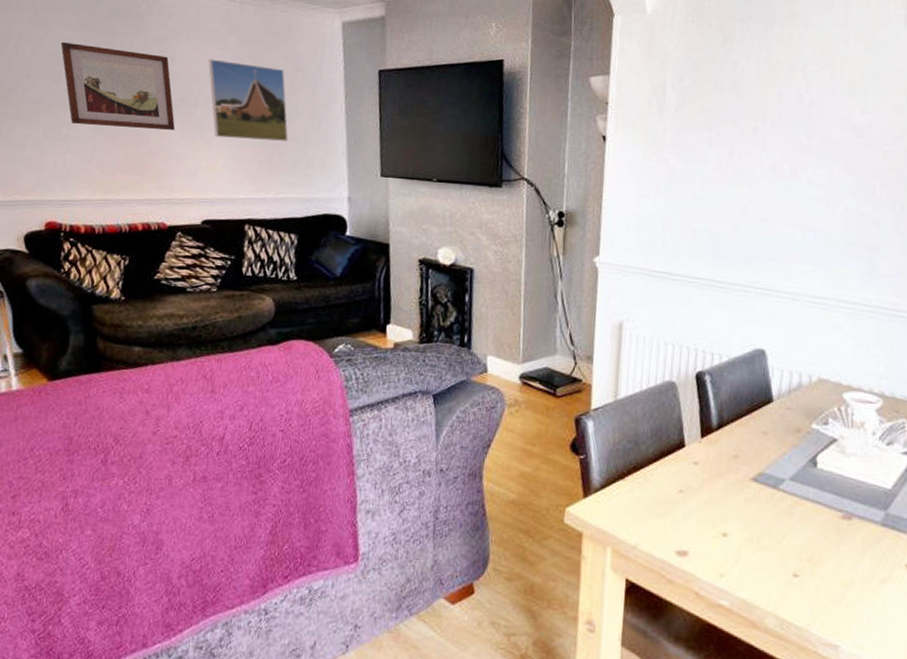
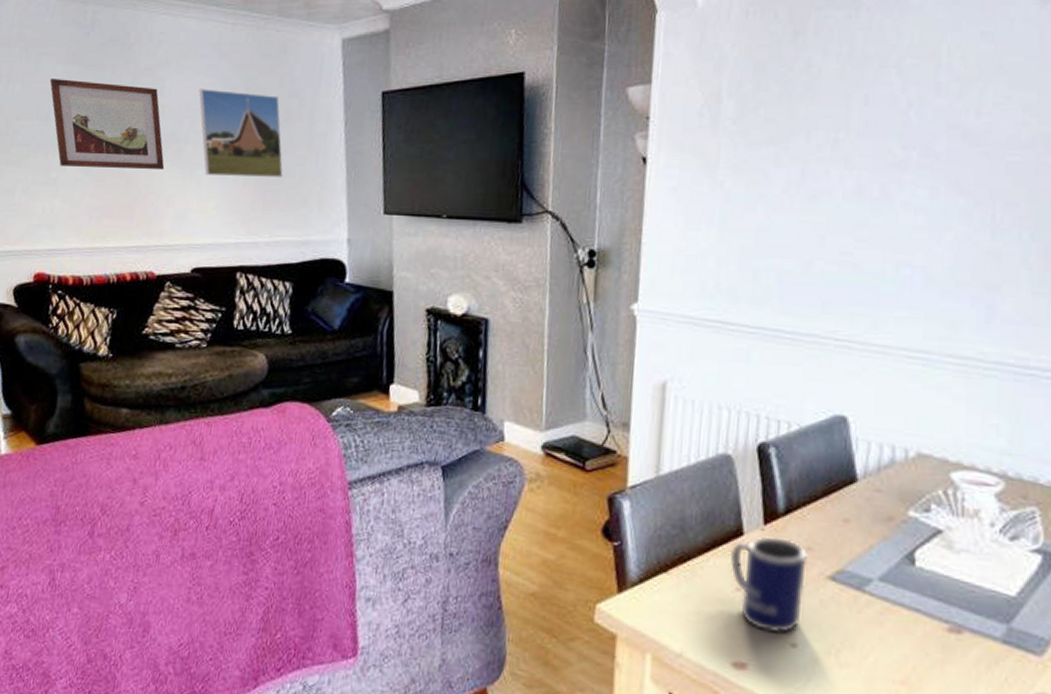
mug: none [674,447,736,526] -> present [730,536,809,634]

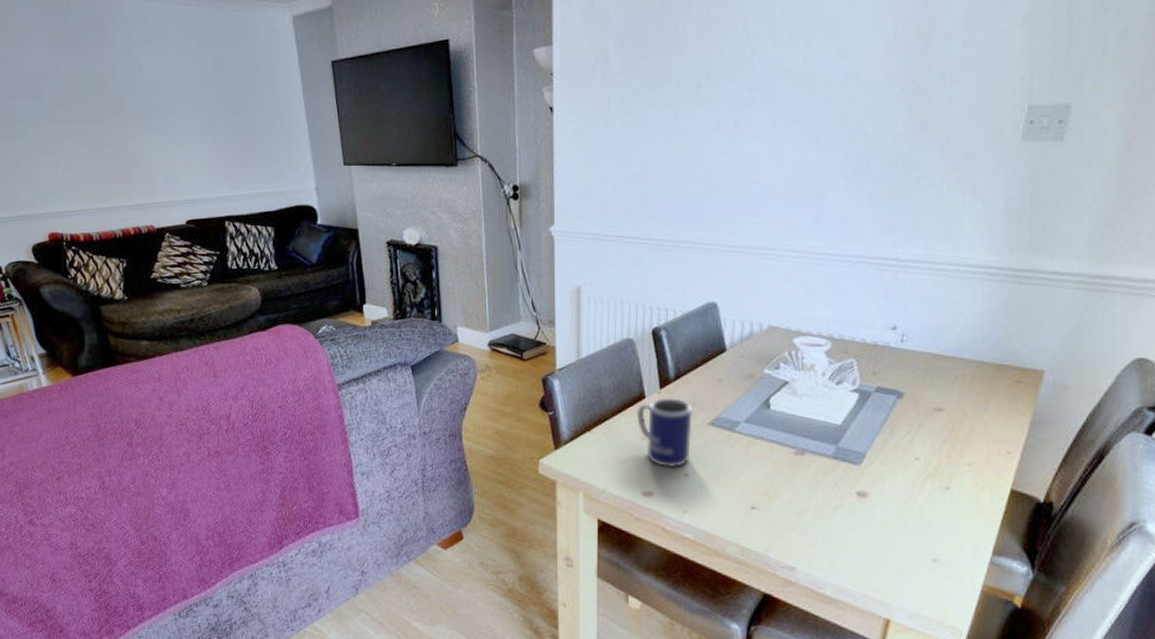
wall art: present [49,79,165,169] -> none [37,61,151,139]
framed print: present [199,89,283,177] -> none [172,64,255,140]

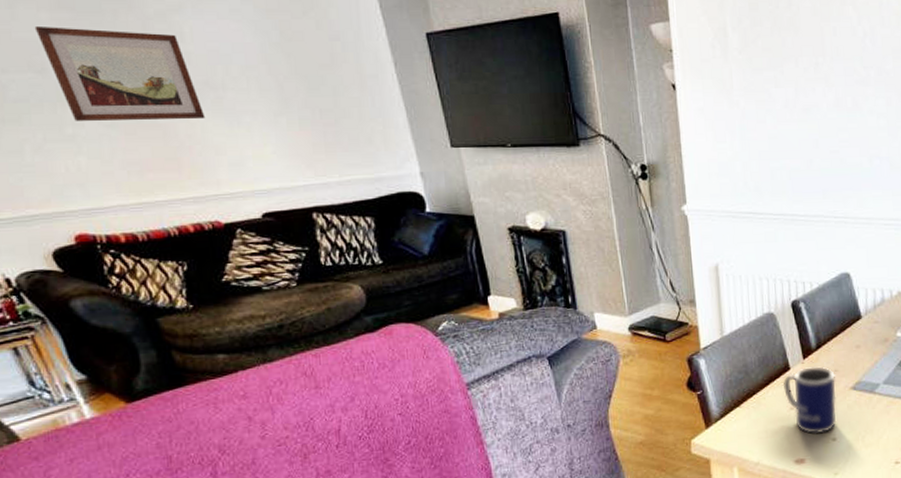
wall art: none [37,61,151,139] -> present [34,27,206,121]

